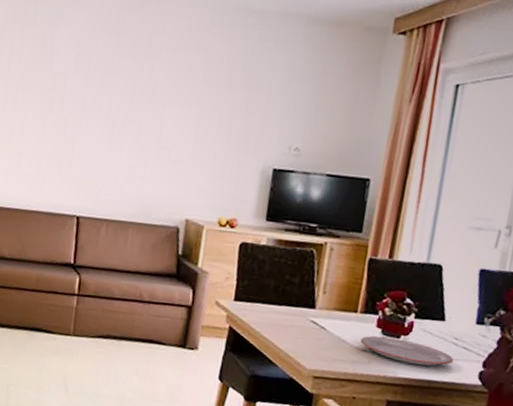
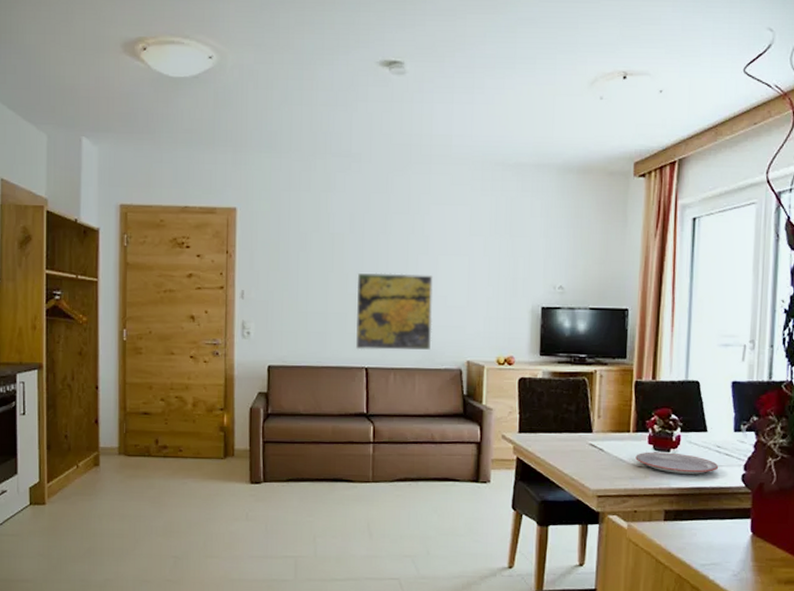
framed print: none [68,116,158,204] -> present [355,273,433,351]

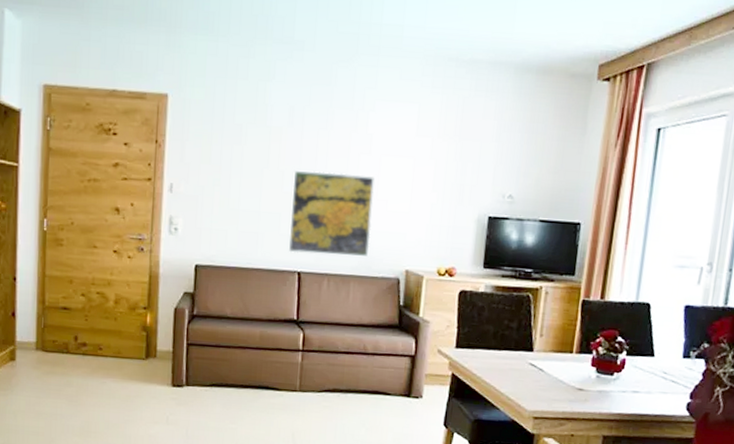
plate: present [635,452,719,474] -> none [576,374,664,401]

